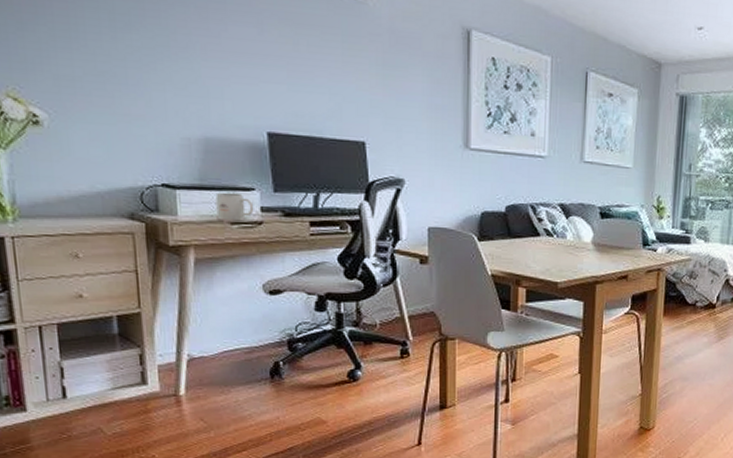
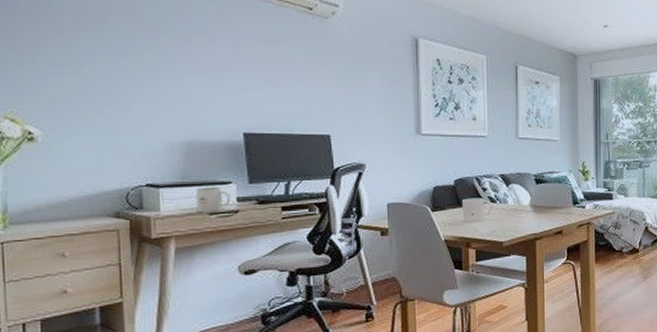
mug: none [513,228,548,257] -> present [462,198,492,222]

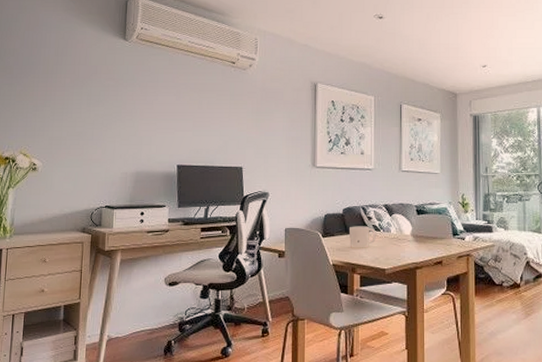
mug: present [196,186,231,213] -> none [138,209,164,231]

